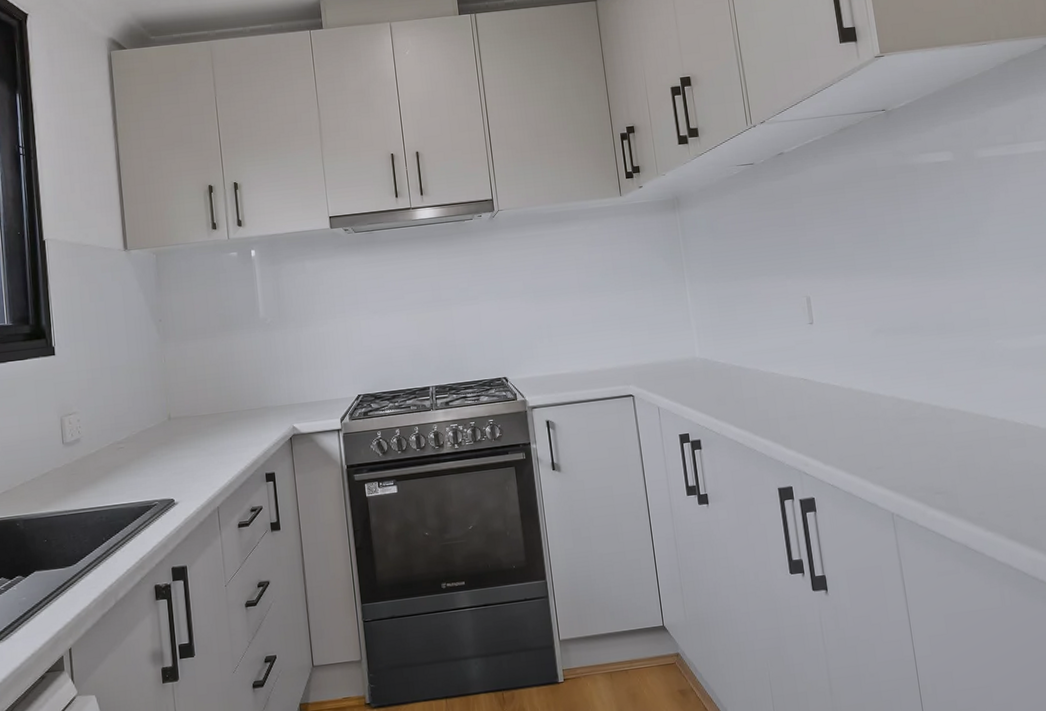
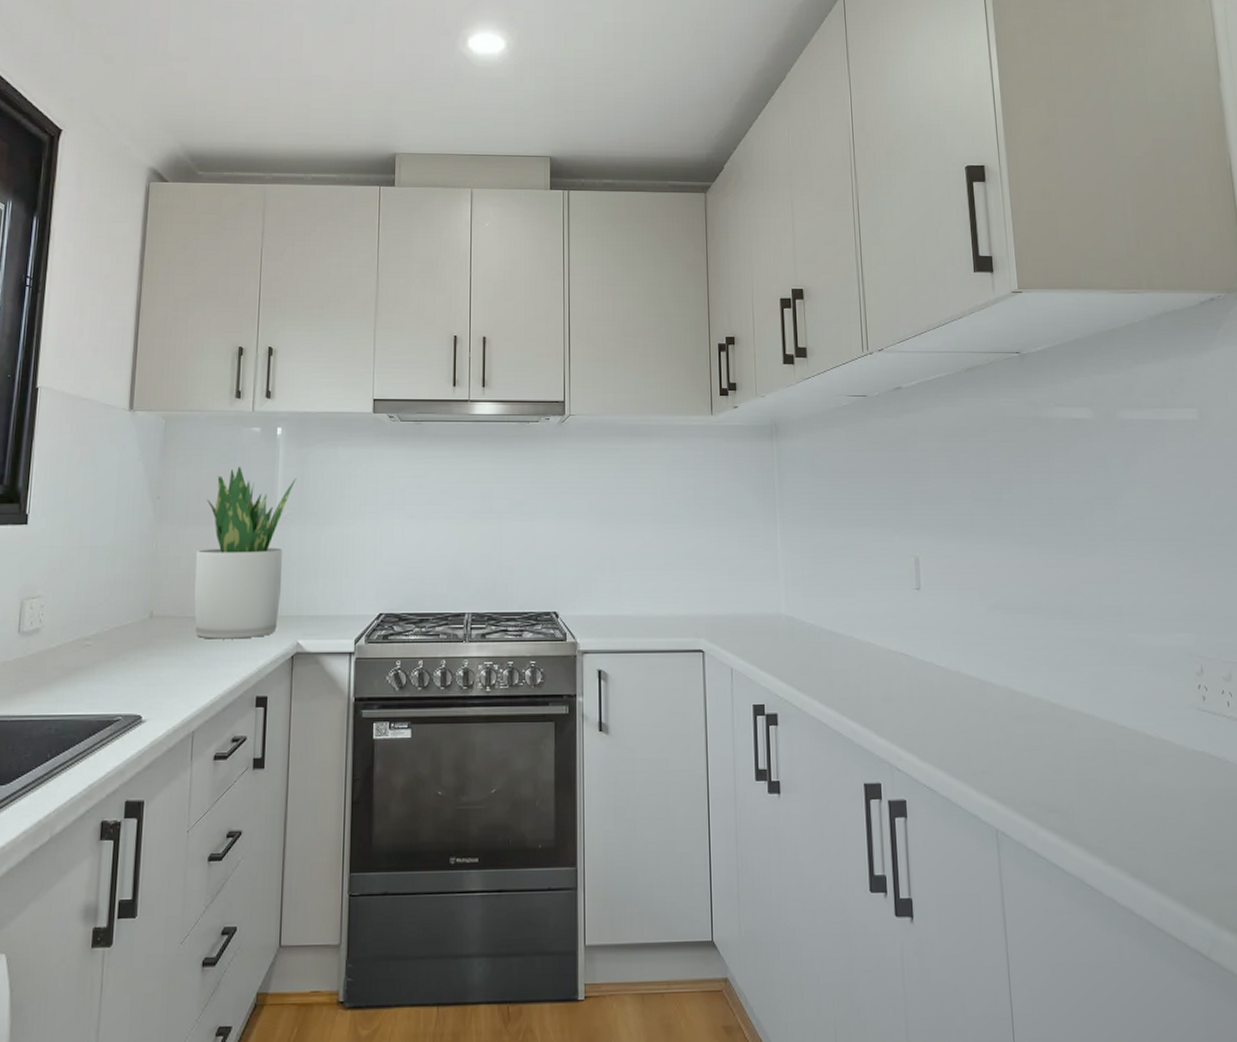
planter: none [198,286,275,432] -> present [194,466,296,639]

